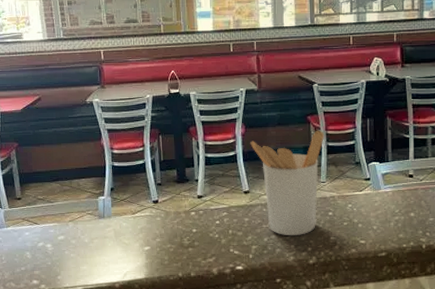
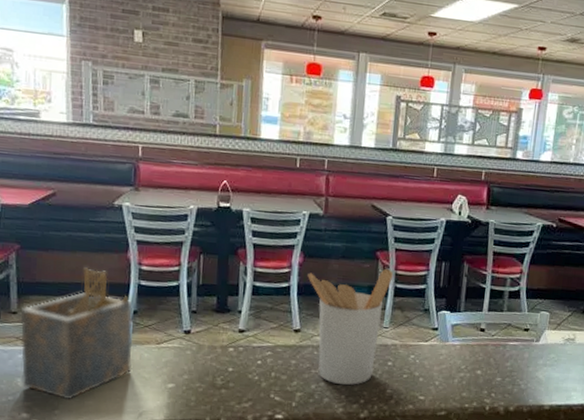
napkin holder: none [23,156,115,267] -> present [20,267,133,400]

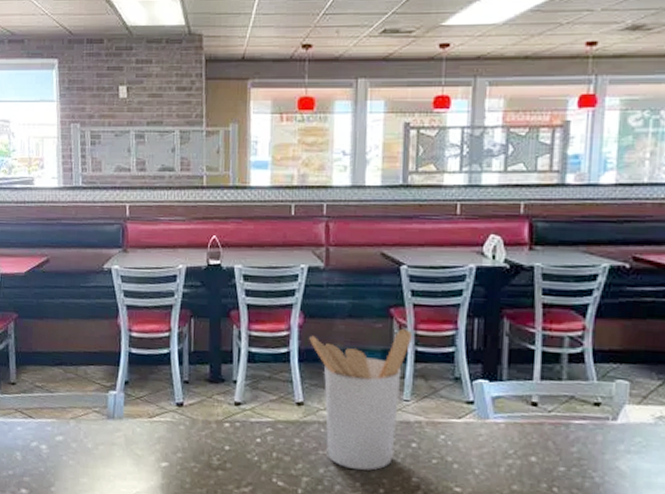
napkin holder: present [20,267,133,400] -> none [18,335,125,477]

